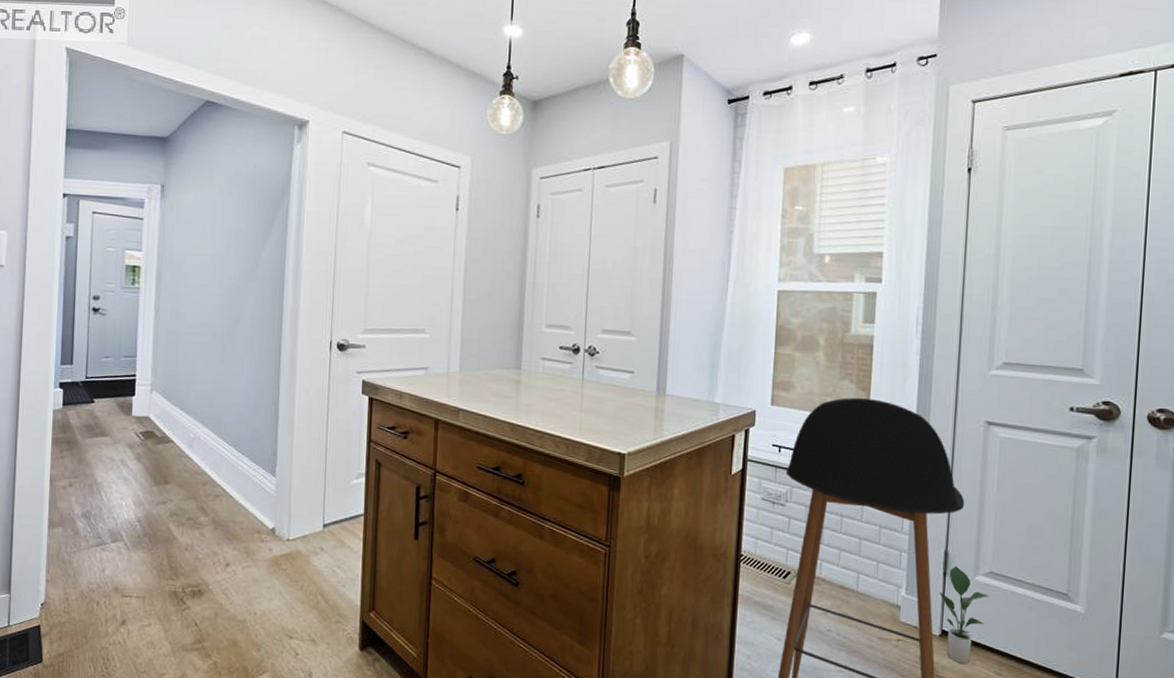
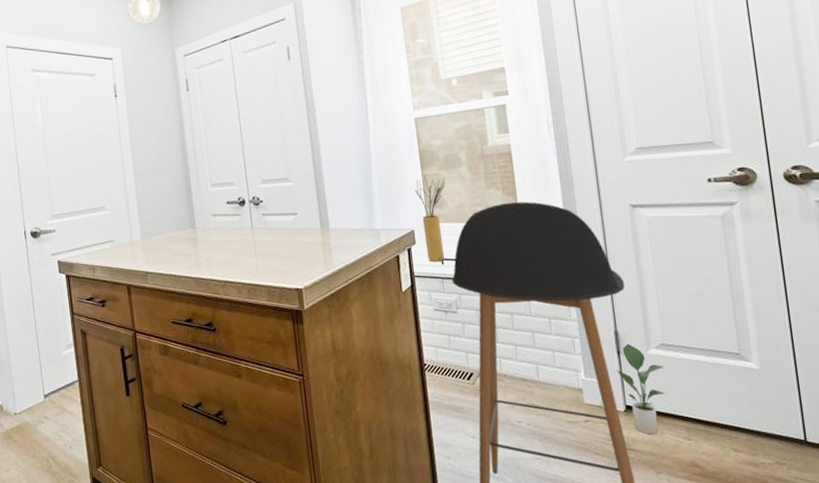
vase: none [764,353,799,449] -> present [415,174,446,263]

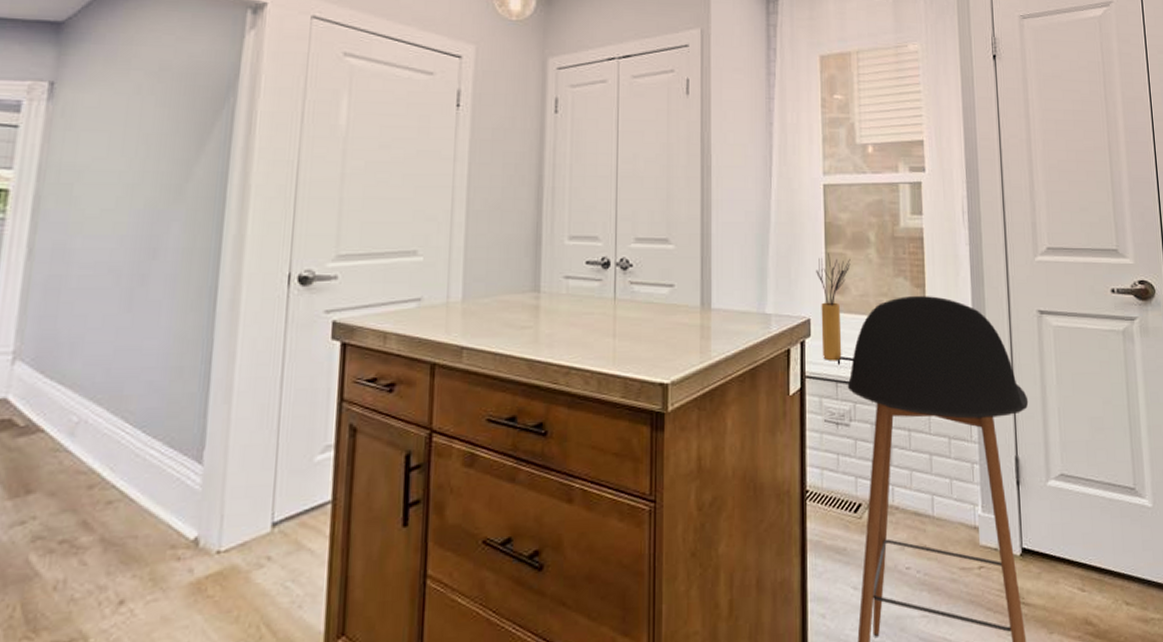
potted plant: present [617,343,665,435] -> none [1015,472,1062,585]

